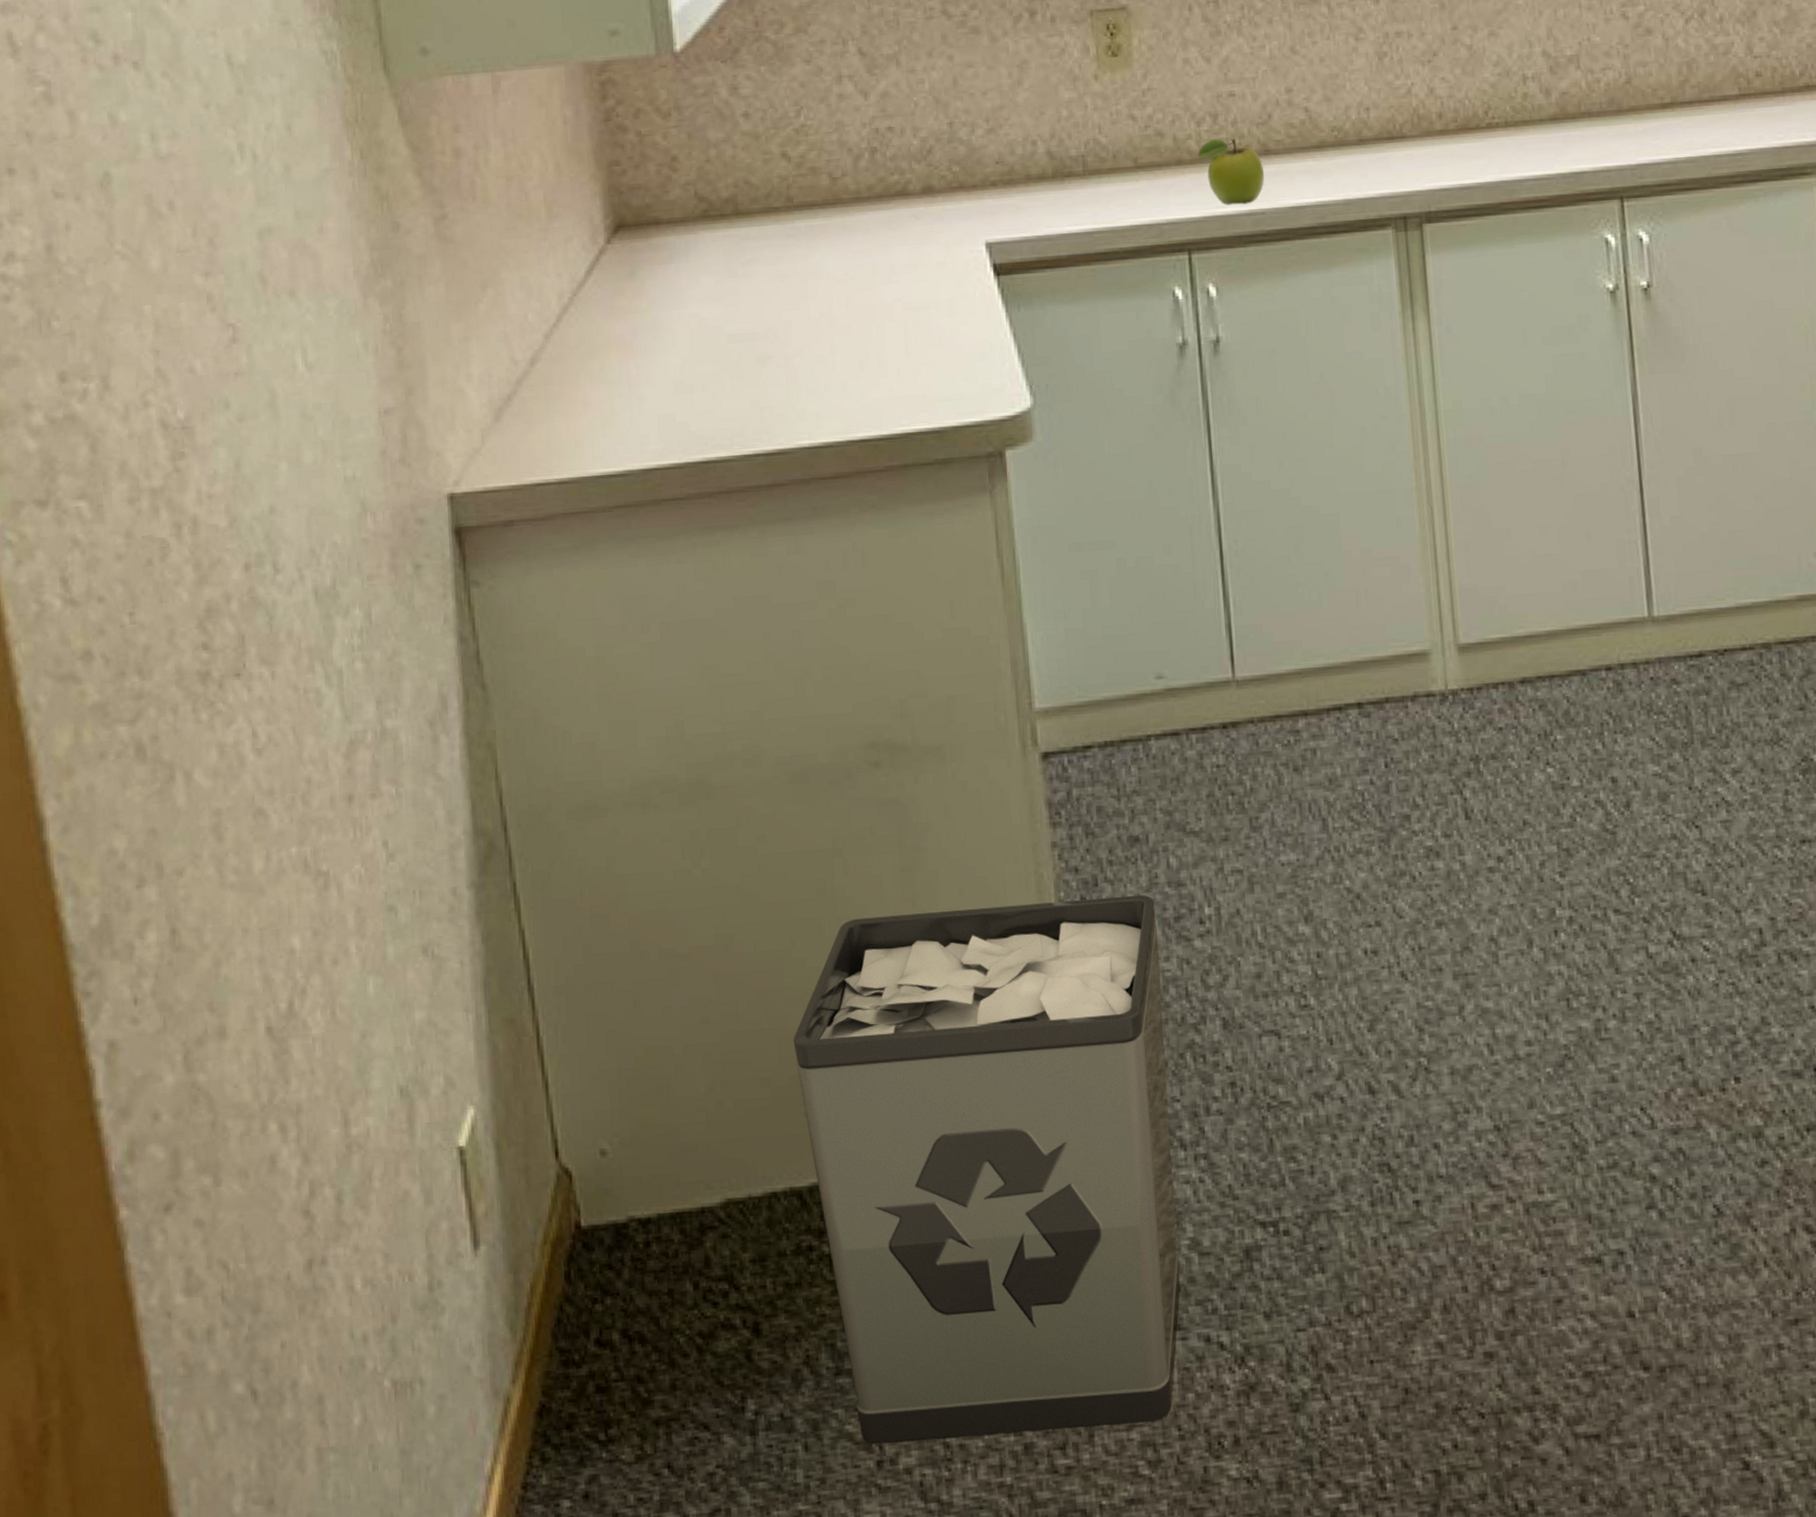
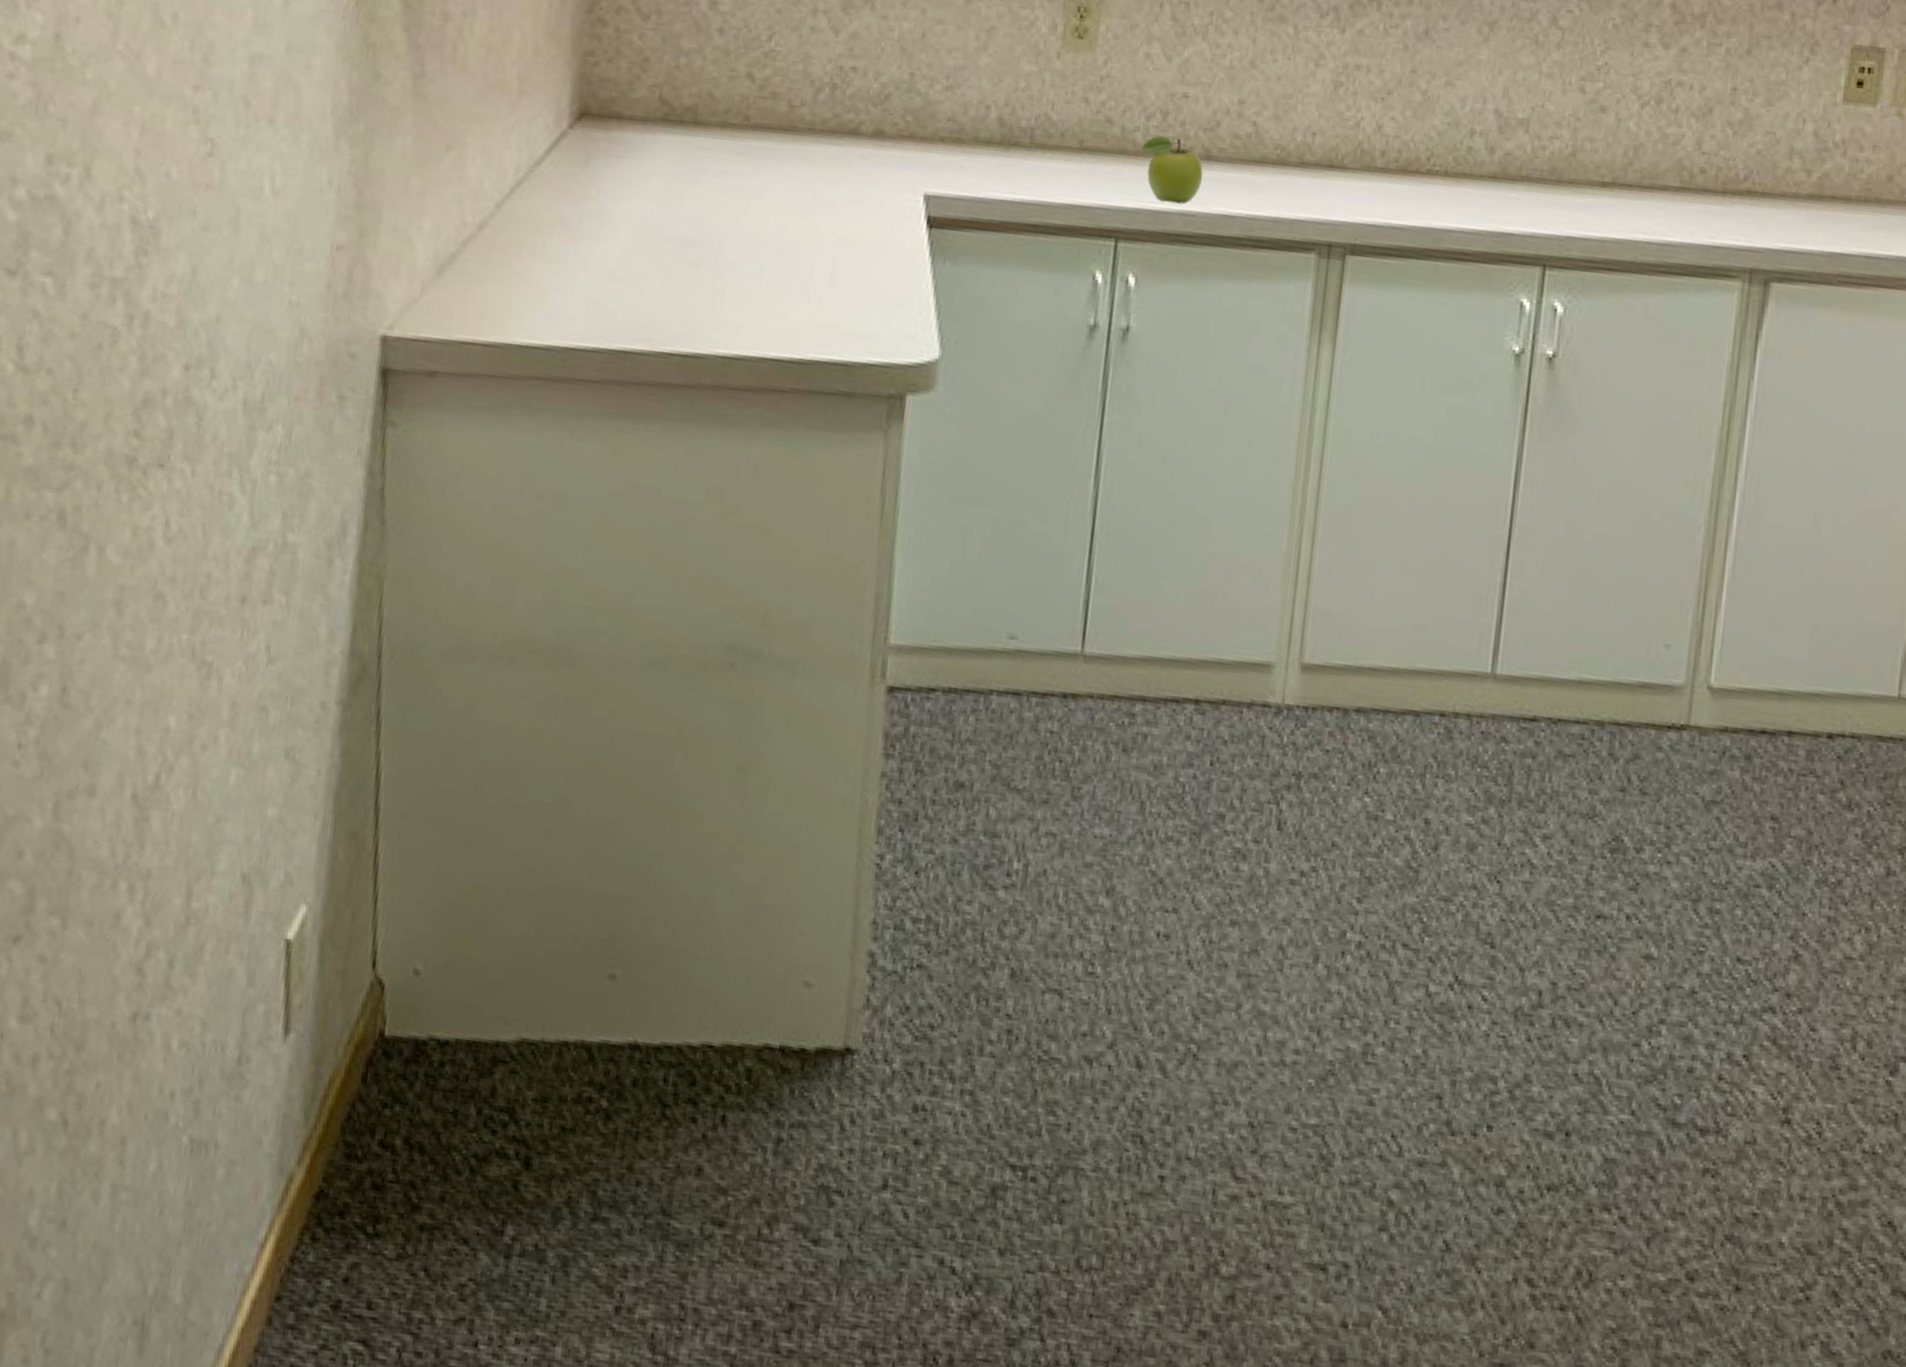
recycling bin: present [793,894,1181,1444] -> none [605,805,968,1327]

